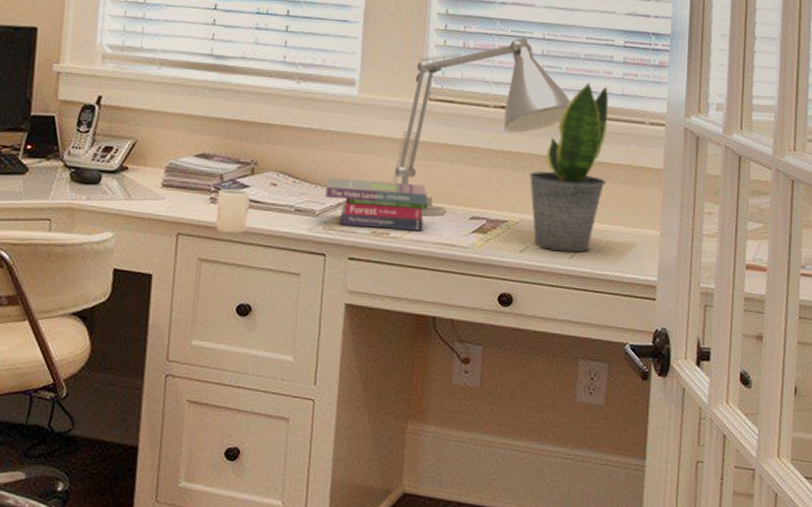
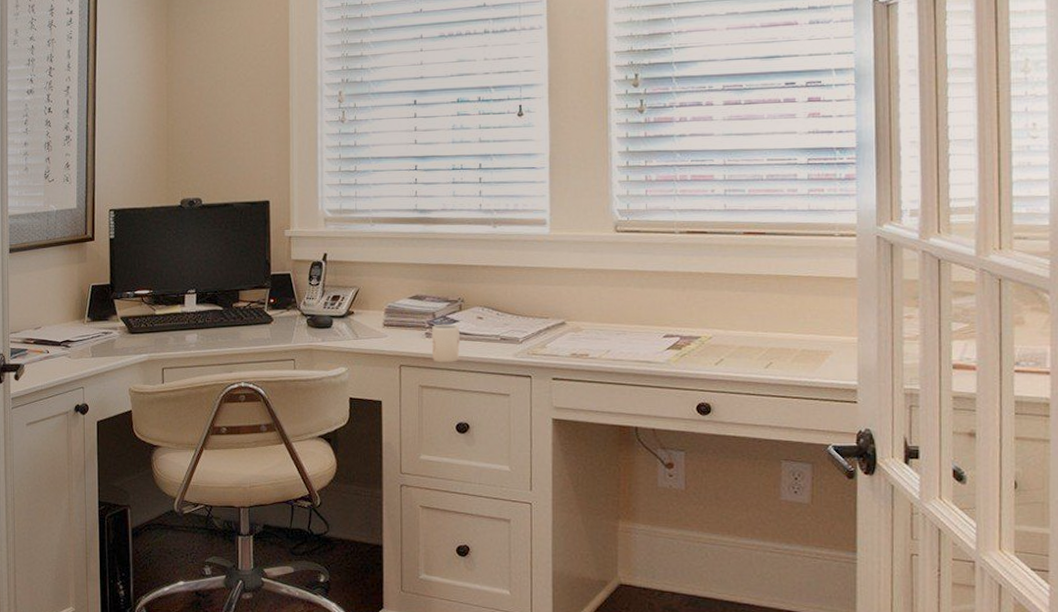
books: present [325,177,428,232] -> none [527,308,623,351]
desk lamp: present [393,37,571,217] -> none [588,166,756,337]
potted plant: present [529,82,609,253] -> none [719,201,798,362]

